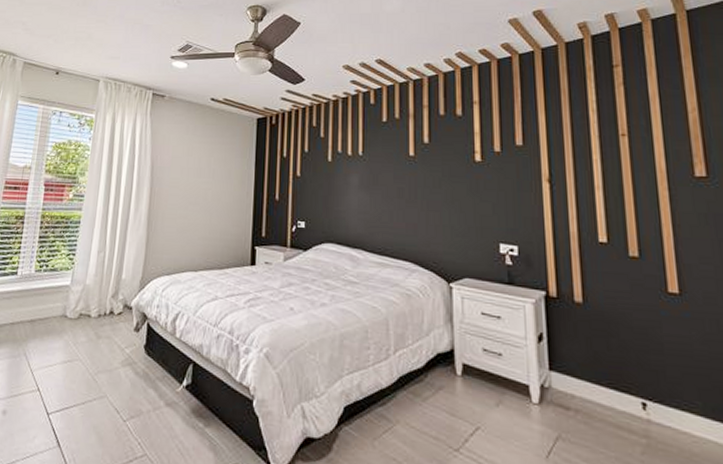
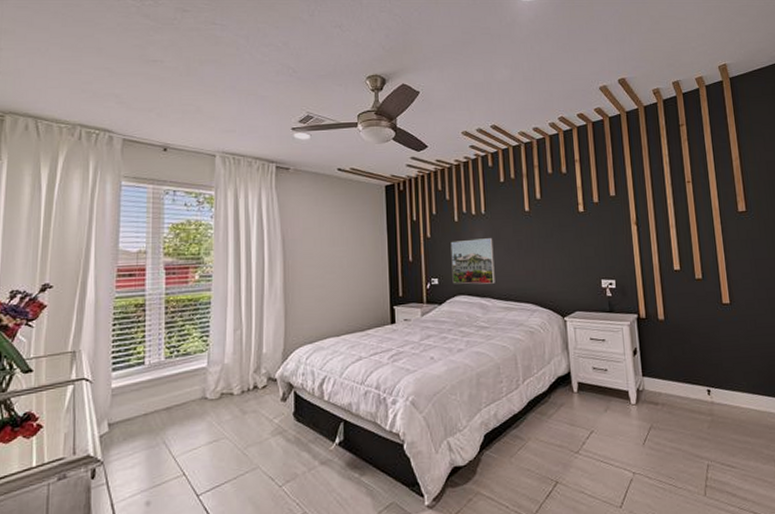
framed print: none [320,182,370,234] -> present [450,238,495,284]

